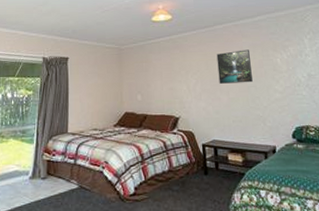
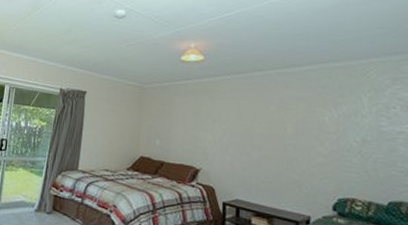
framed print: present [216,49,253,84] -> none [251,102,291,141]

